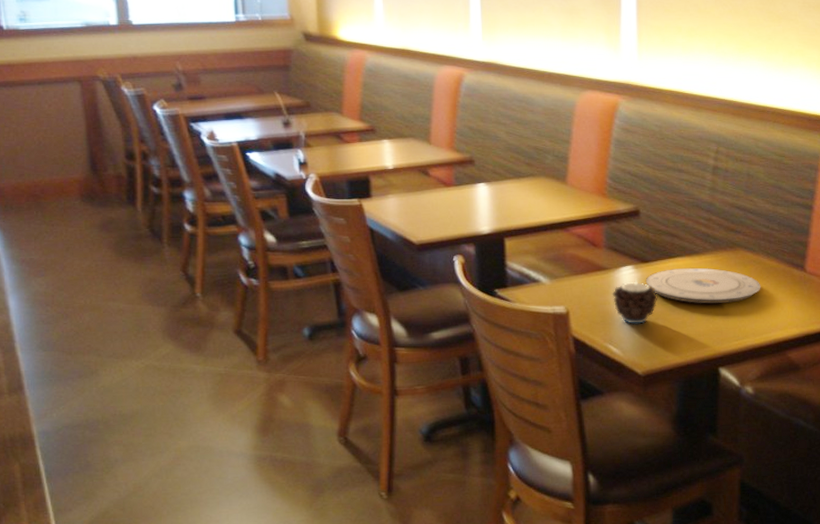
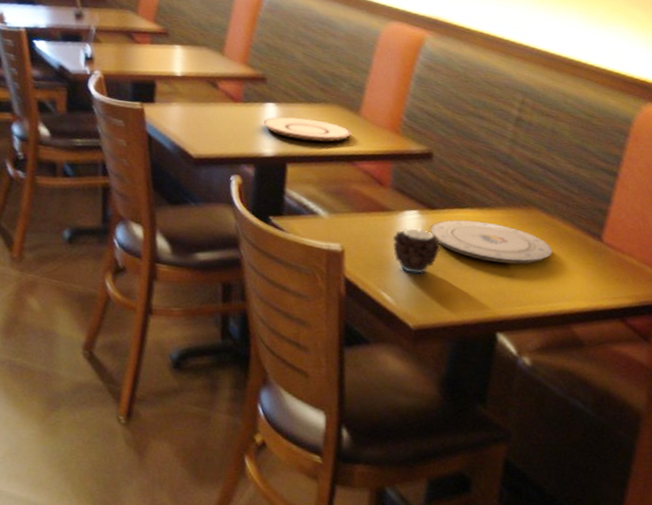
plate: none [476,193,561,214] -> present [262,116,352,142]

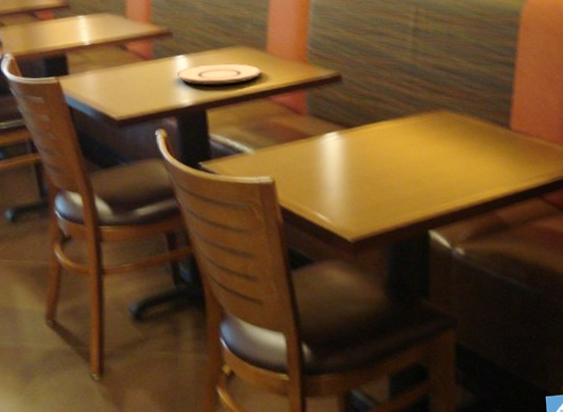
candle: present [392,226,441,274] -> none [317,146,365,191]
plate: present [430,219,553,265] -> none [351,130,467,167]

